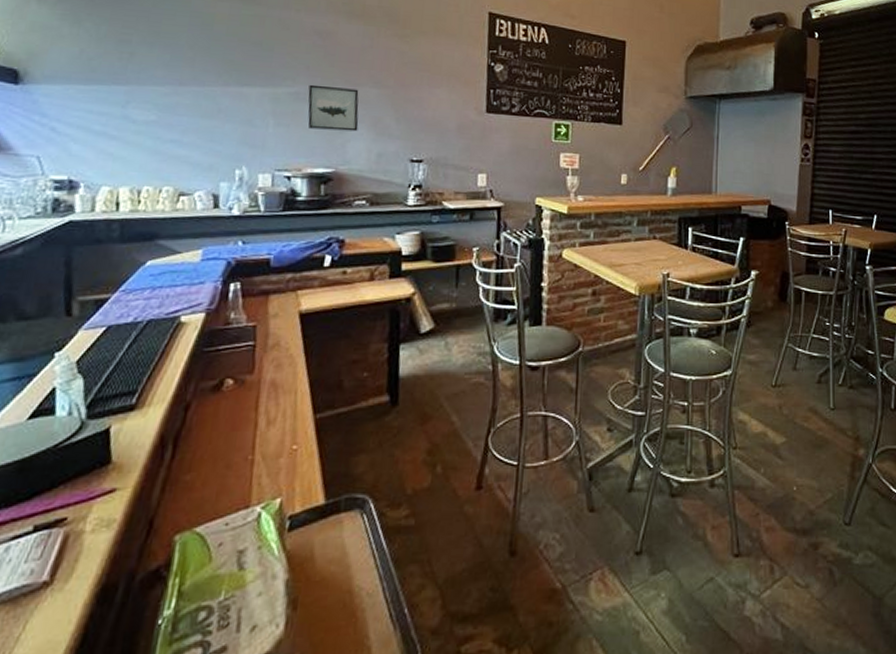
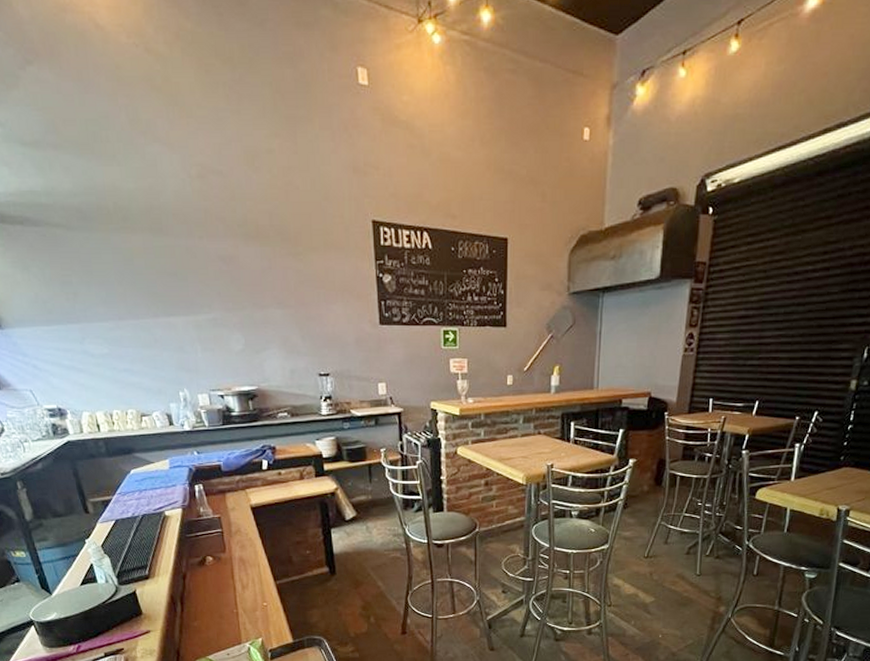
wall art: present [308,84,359,132] -> none [223,310,271,351]

